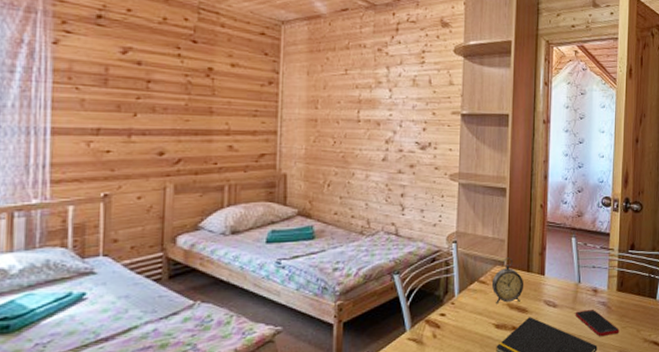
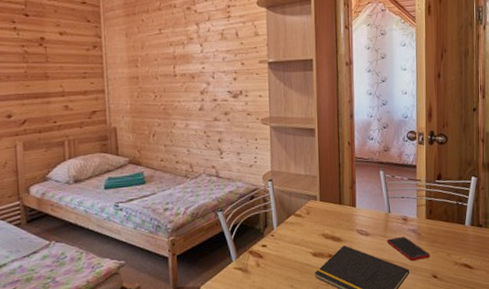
alarm clock: present [491,257,524,305] -> none [306,192,337,235]

